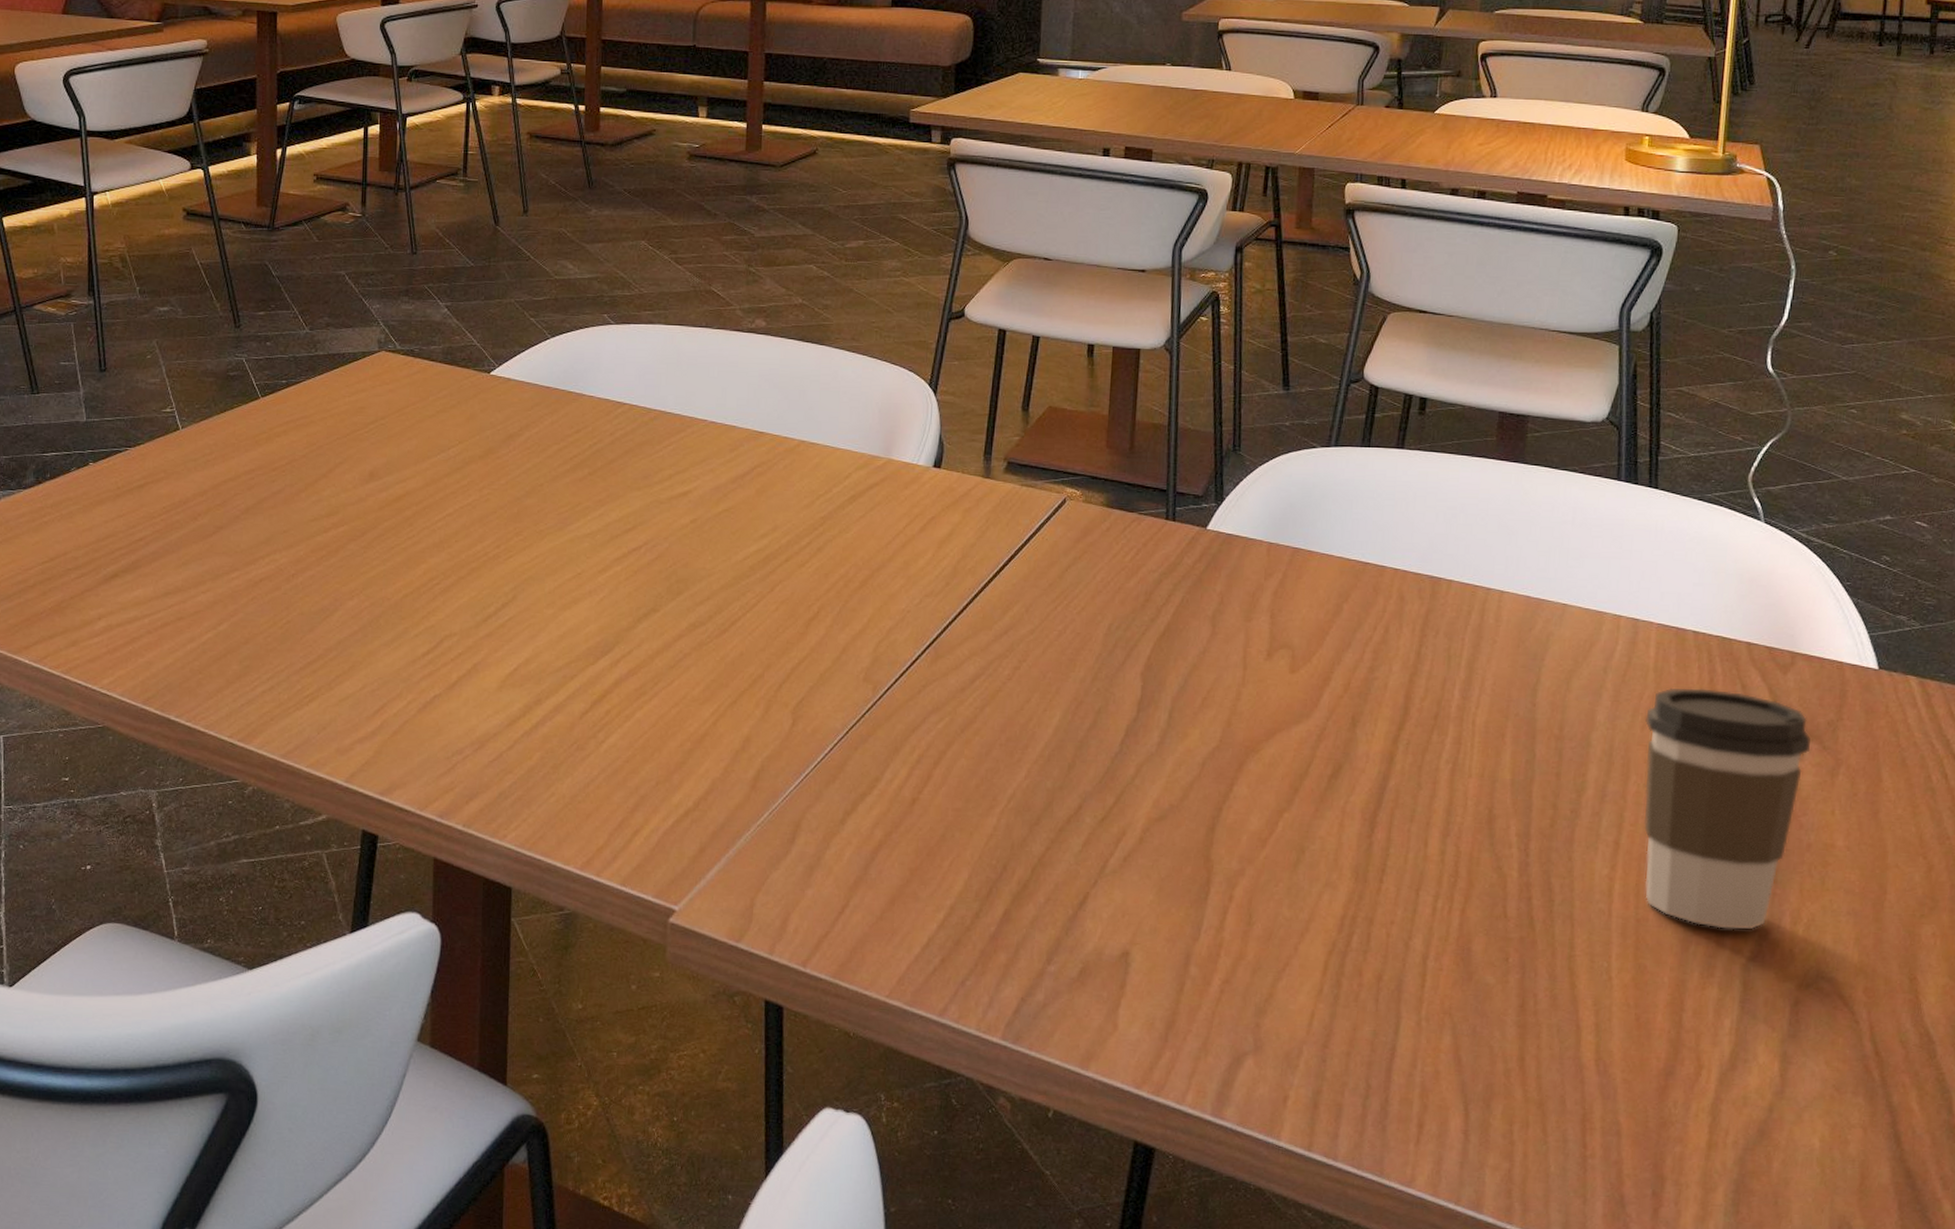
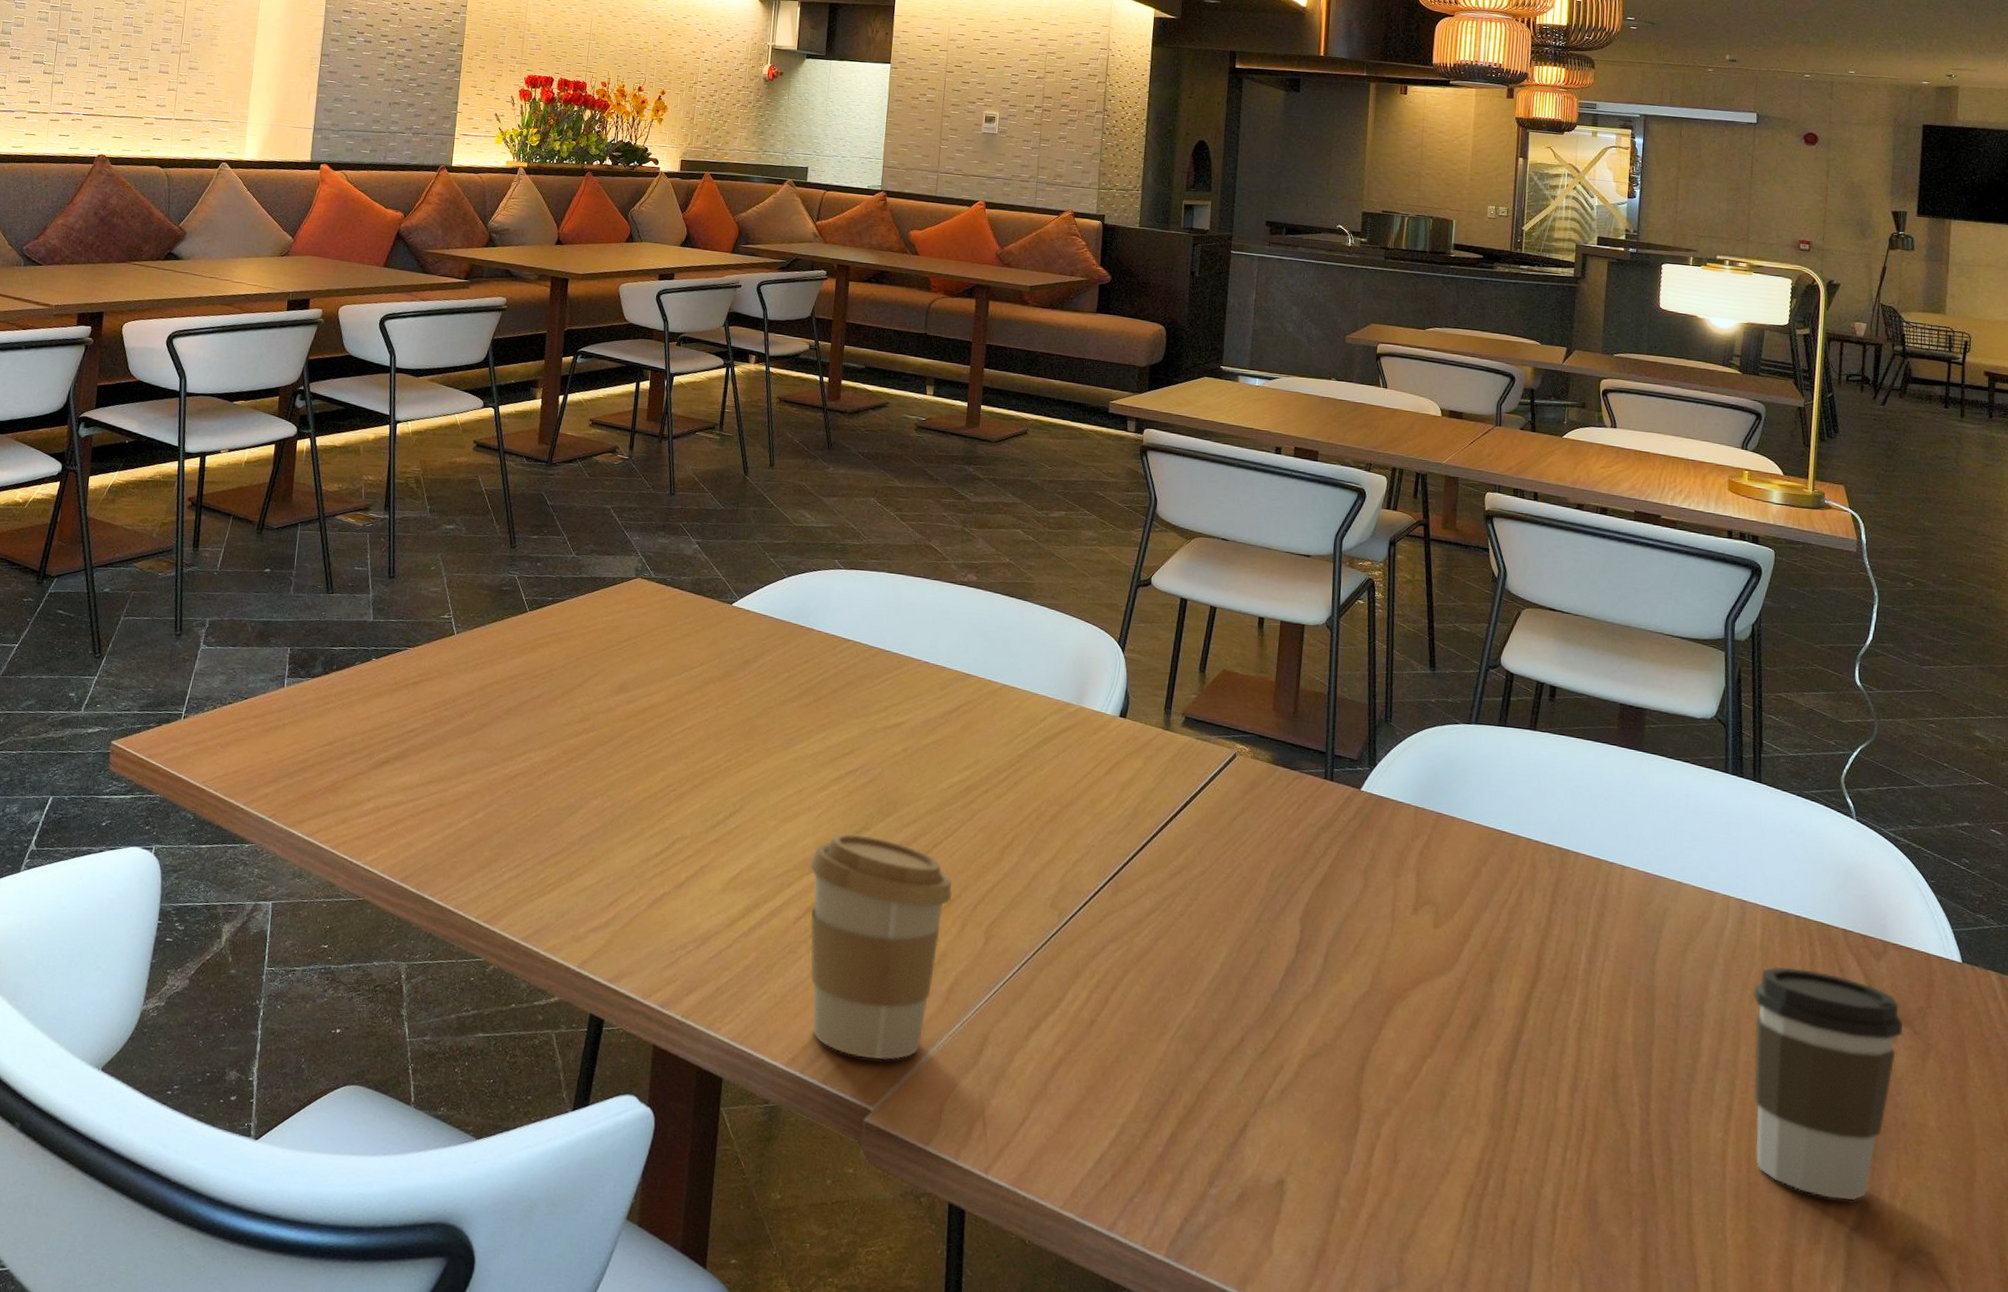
coffee cup: none [594,617,754,856] -> present [809,832,953,1060]

